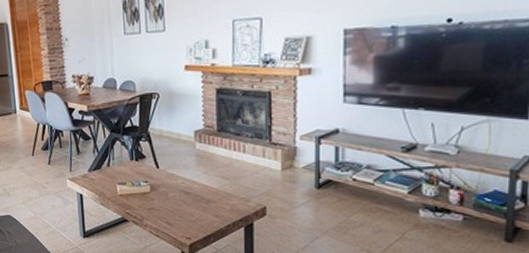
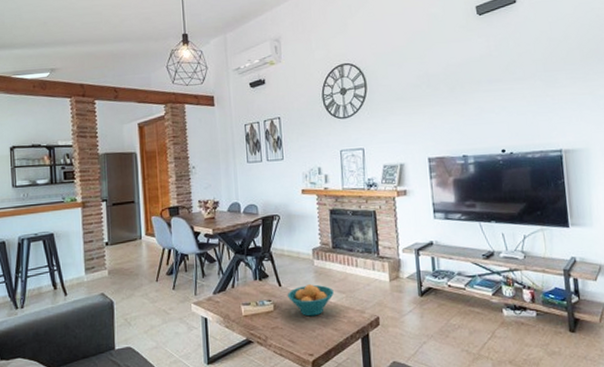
fruit bowl: none [165,168,216,201] -> present [287,284,334,317]

